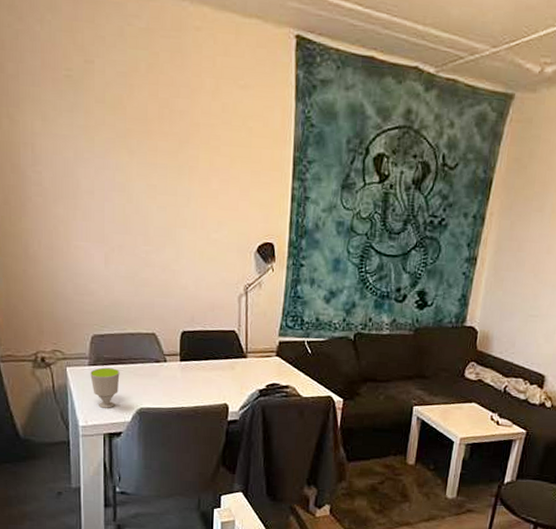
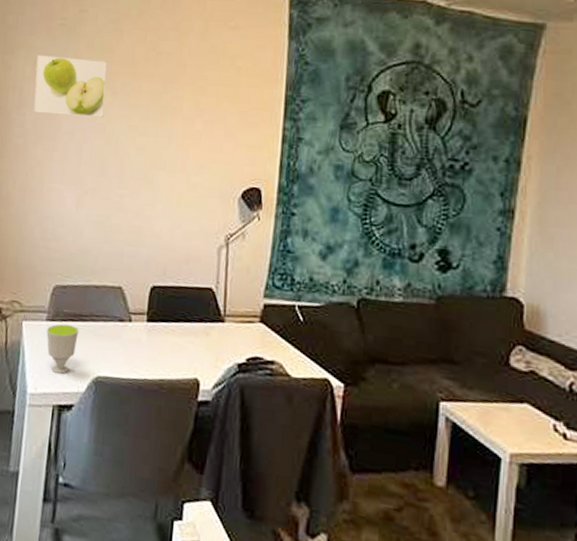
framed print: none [45,109,122,176] -> present [33,55,107,118]

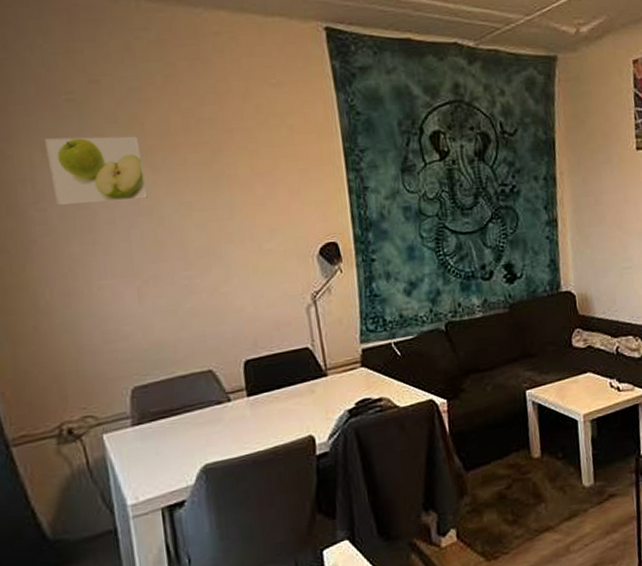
cup: present [46,324,79,375] -> none [135,422,174,477]

